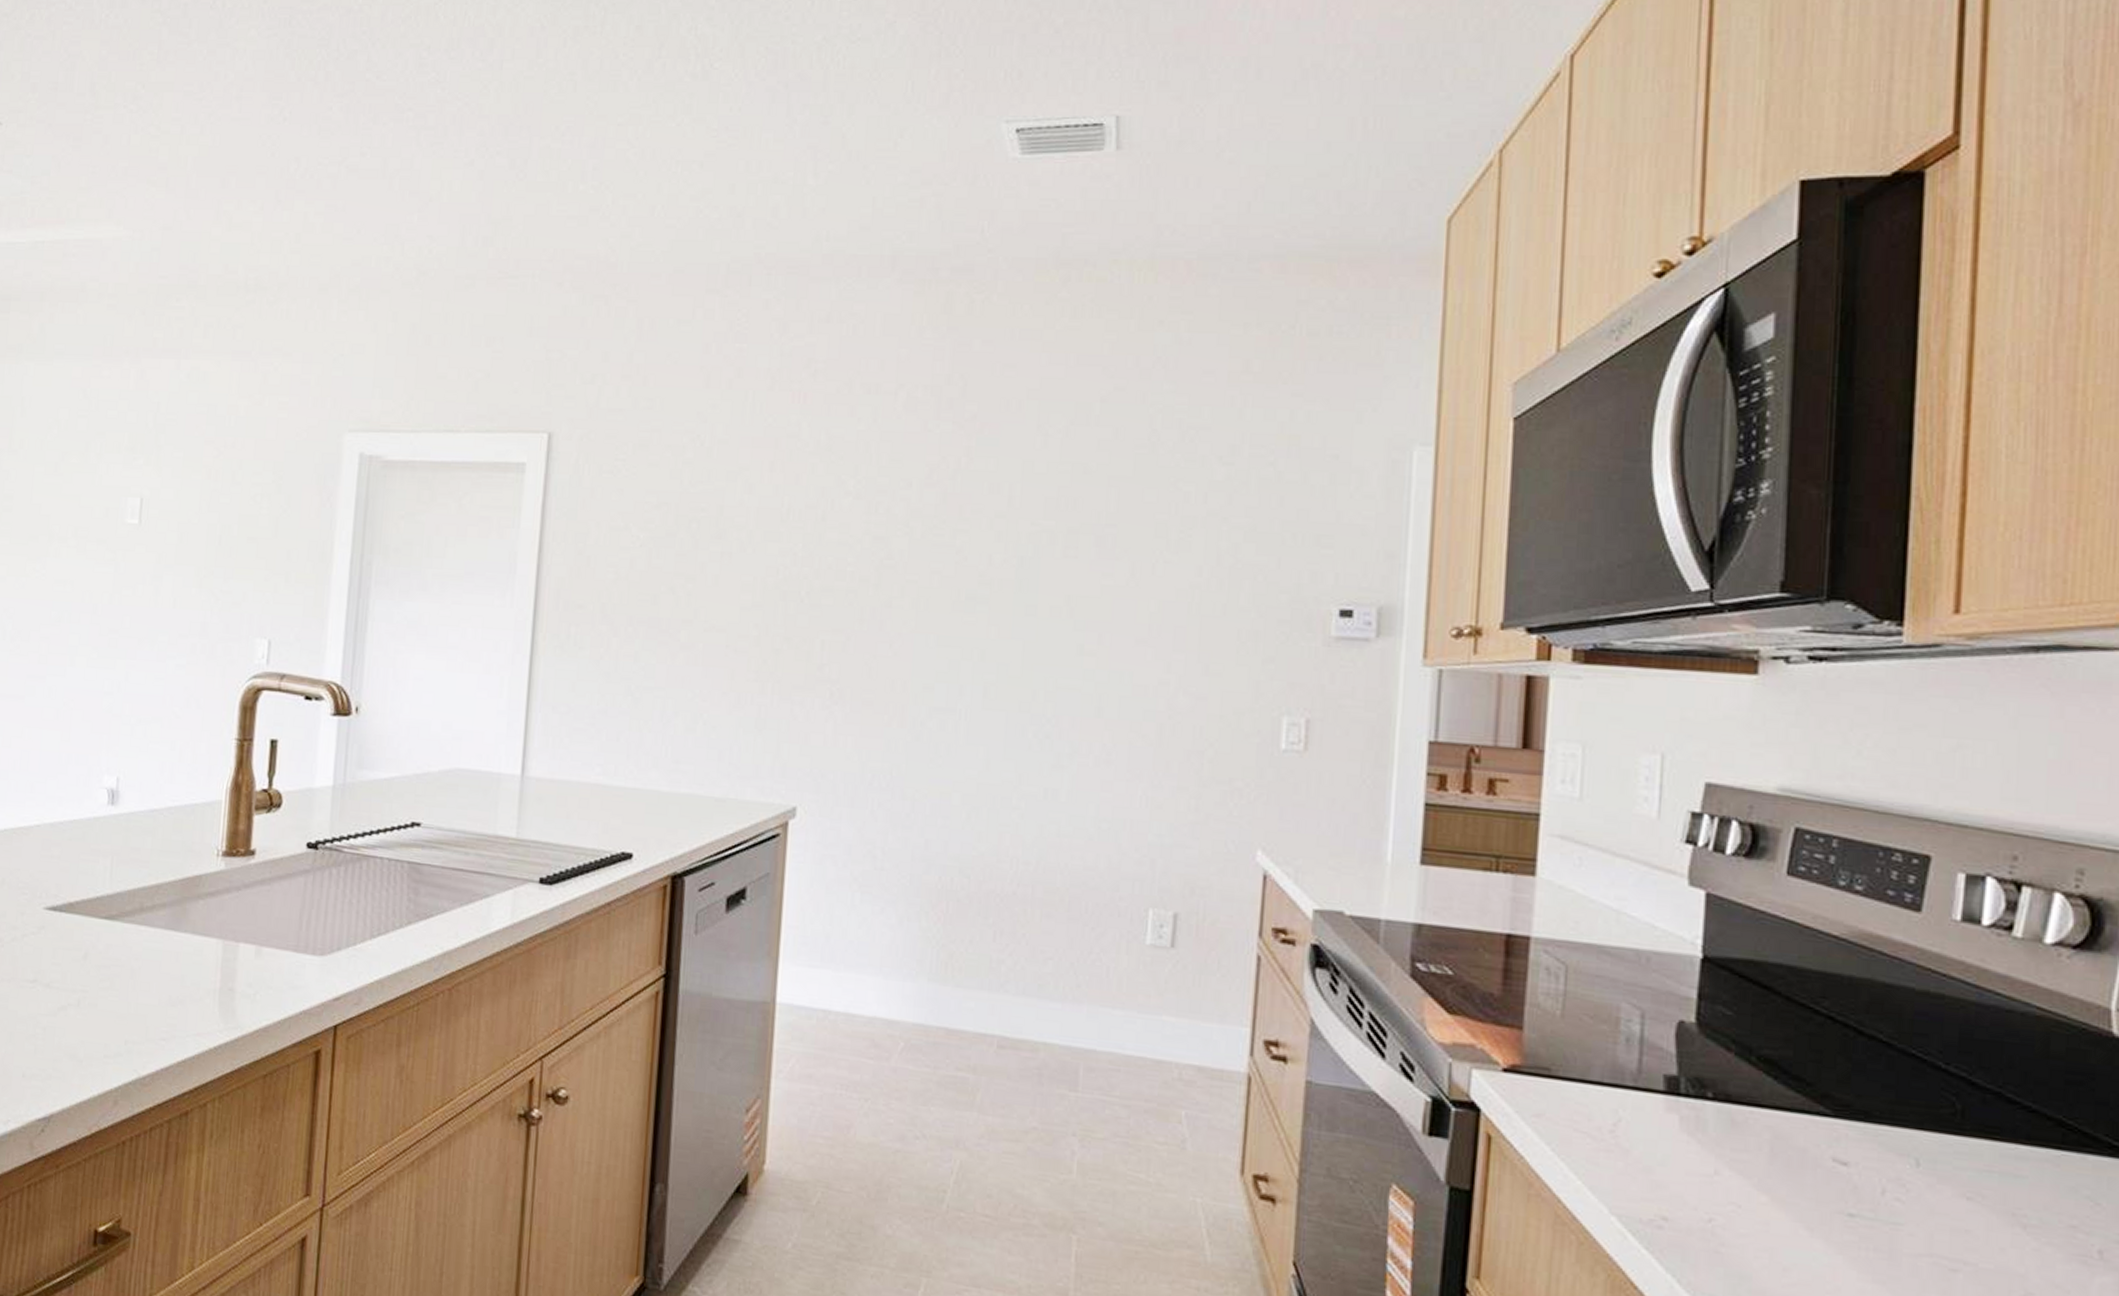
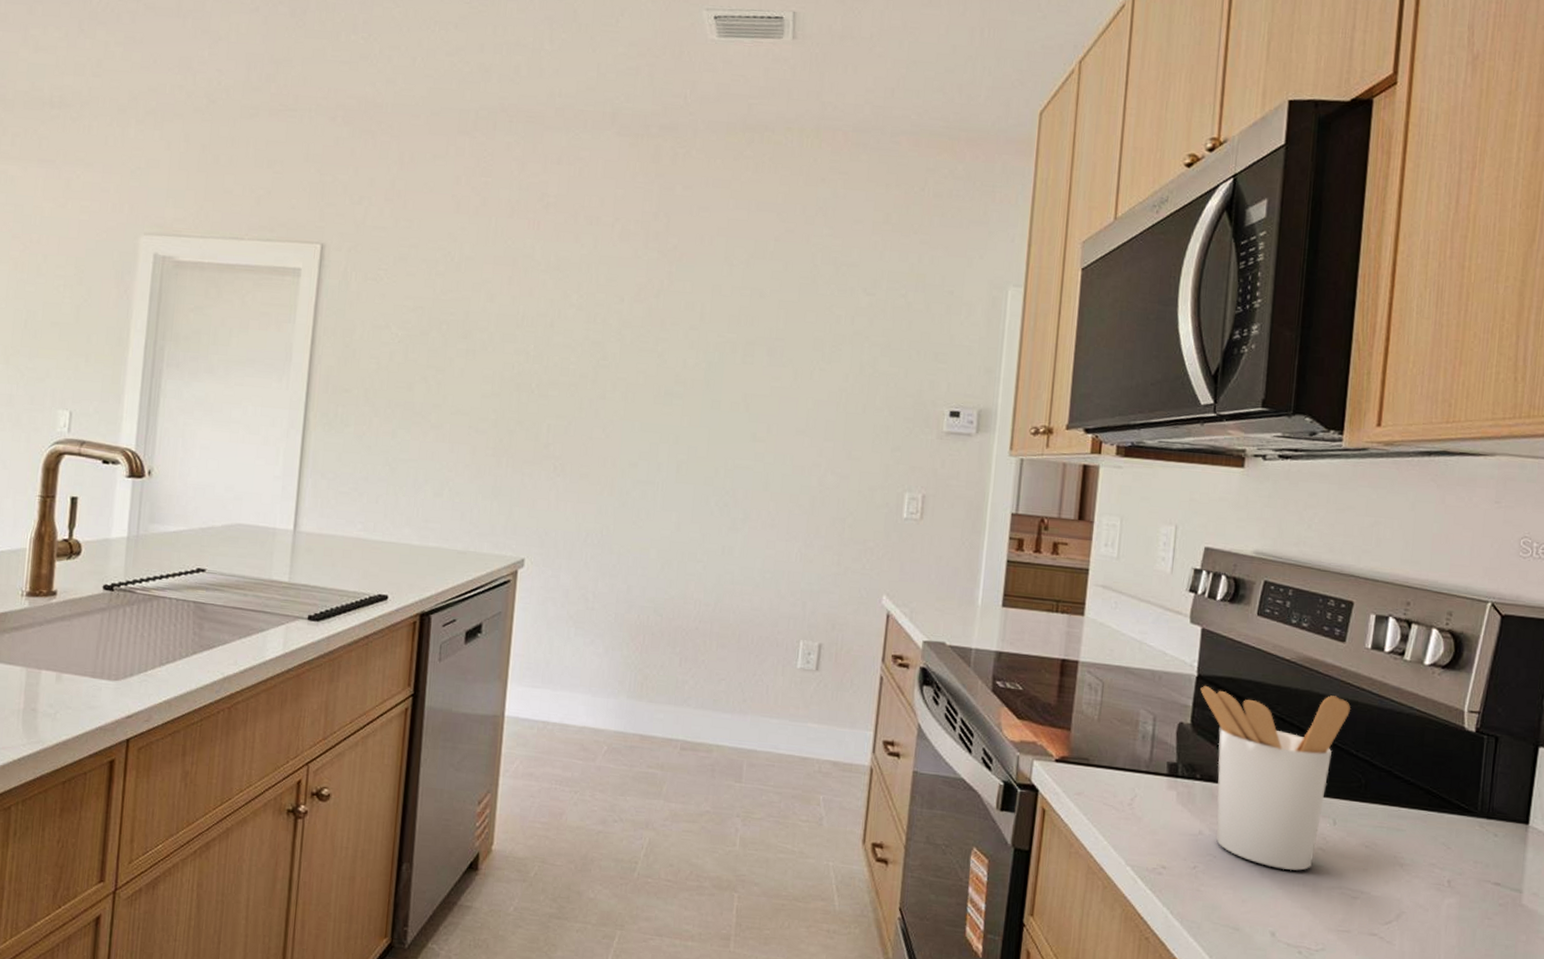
utensil holder: none [1707,970,1935,1230] -> present [1200,685,1351,871]

